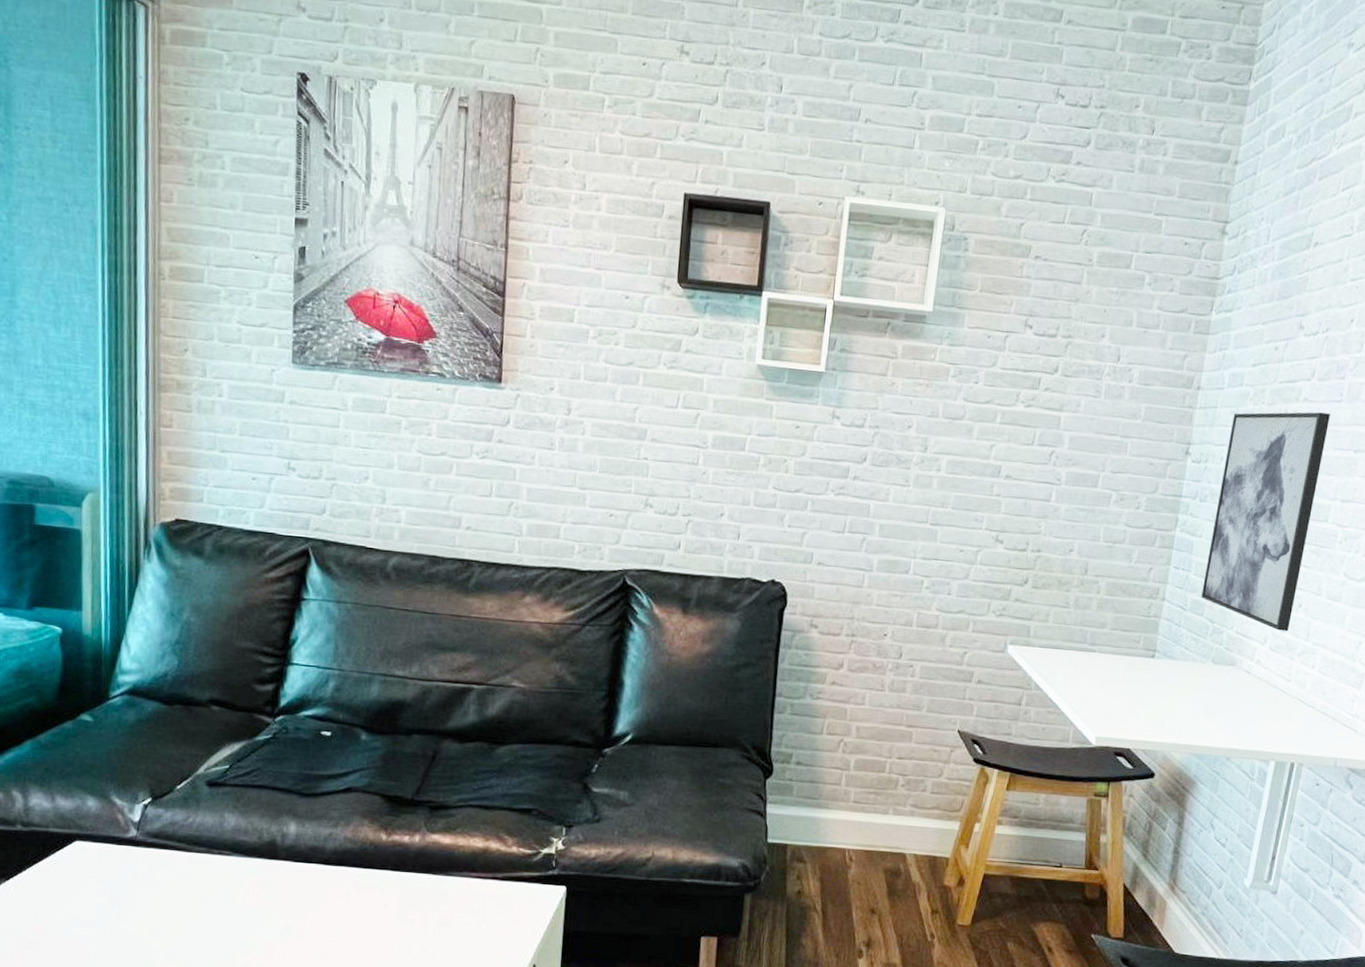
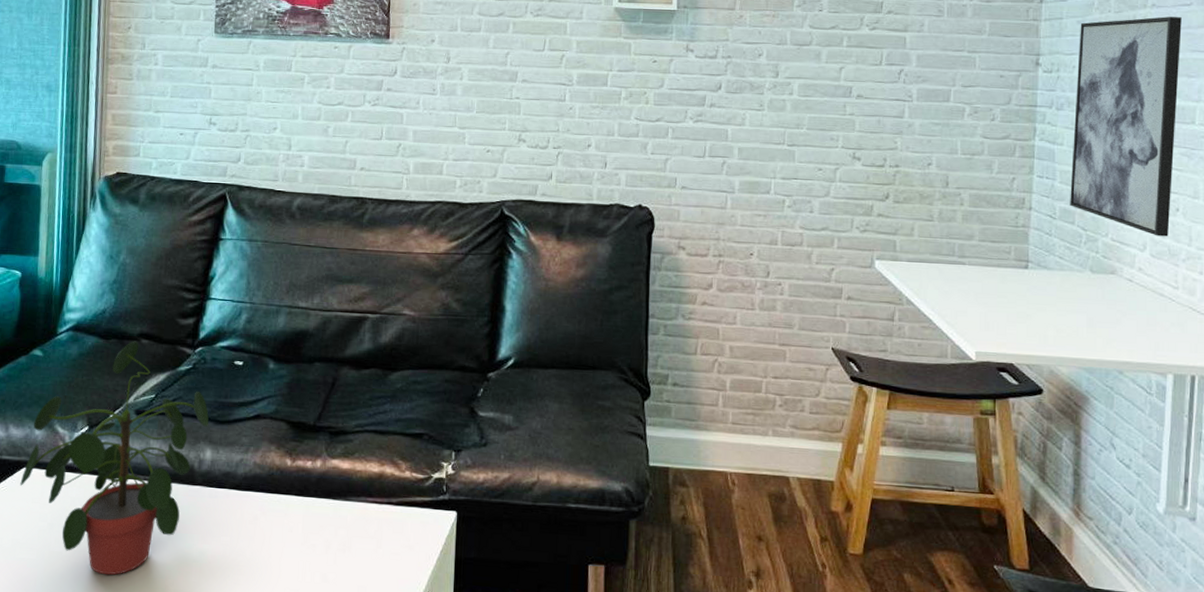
potted plant: none [72,707,292,952] -> present [20,341,209,576]

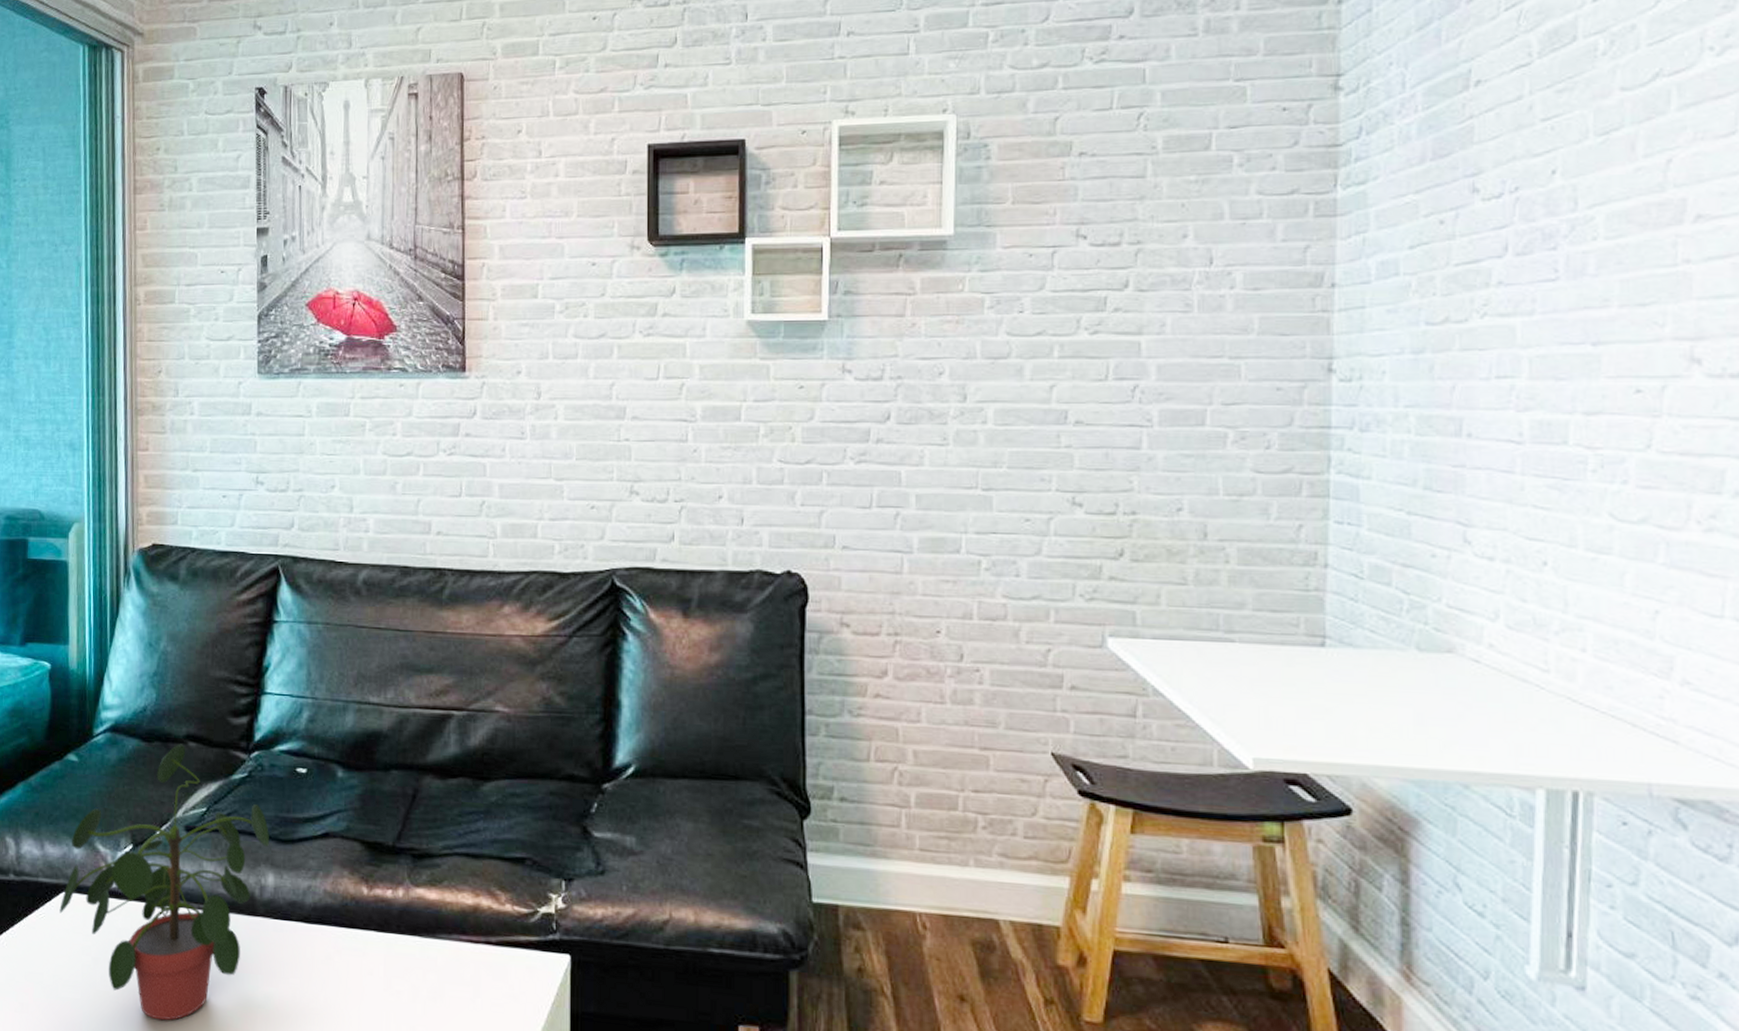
wall art: present [1070,17,1182,237] -> none [1383,298,1544,601]

